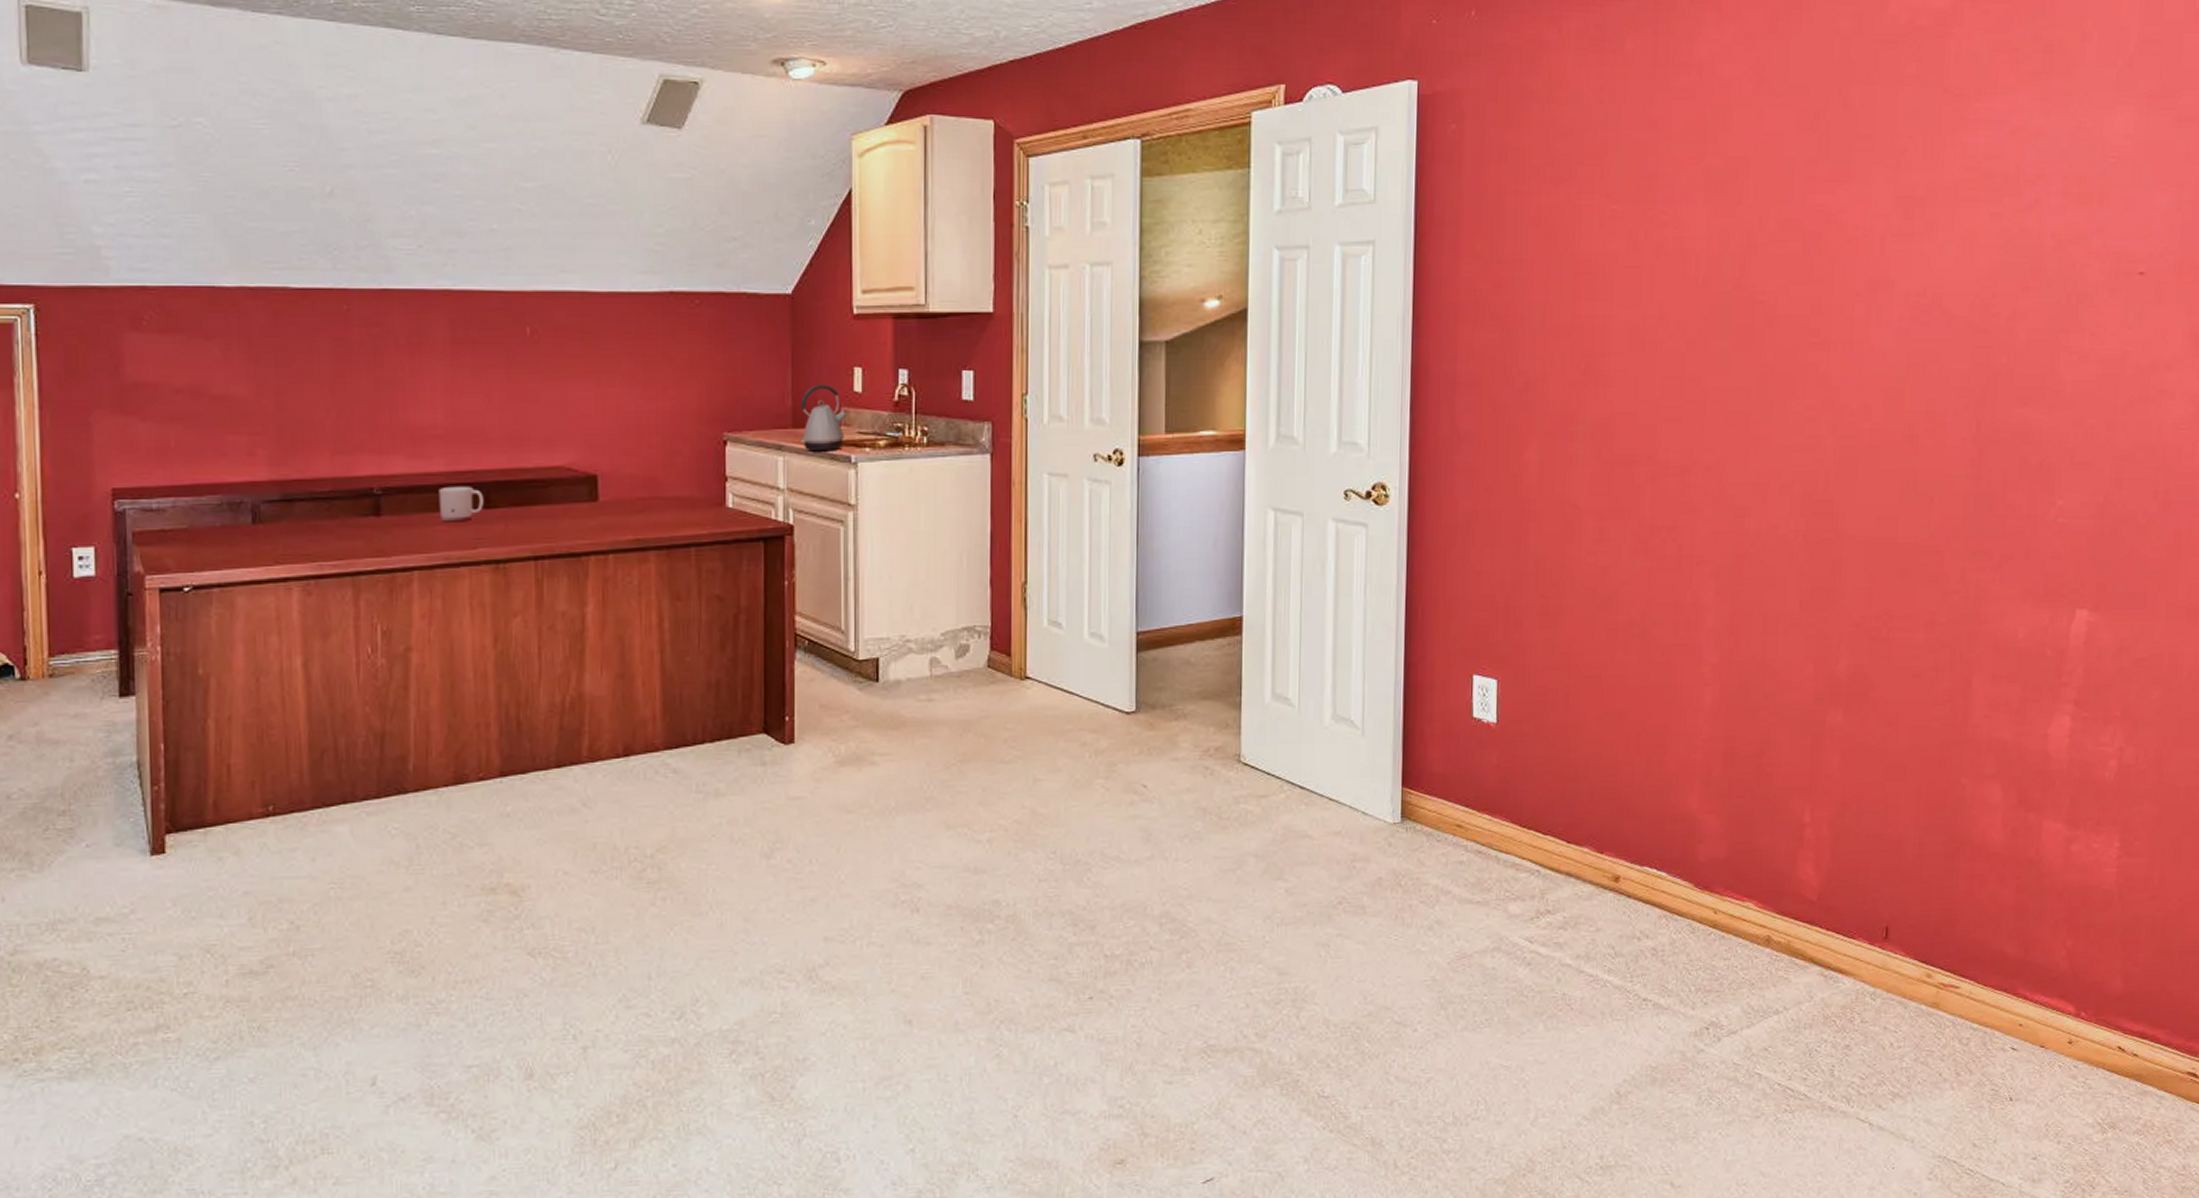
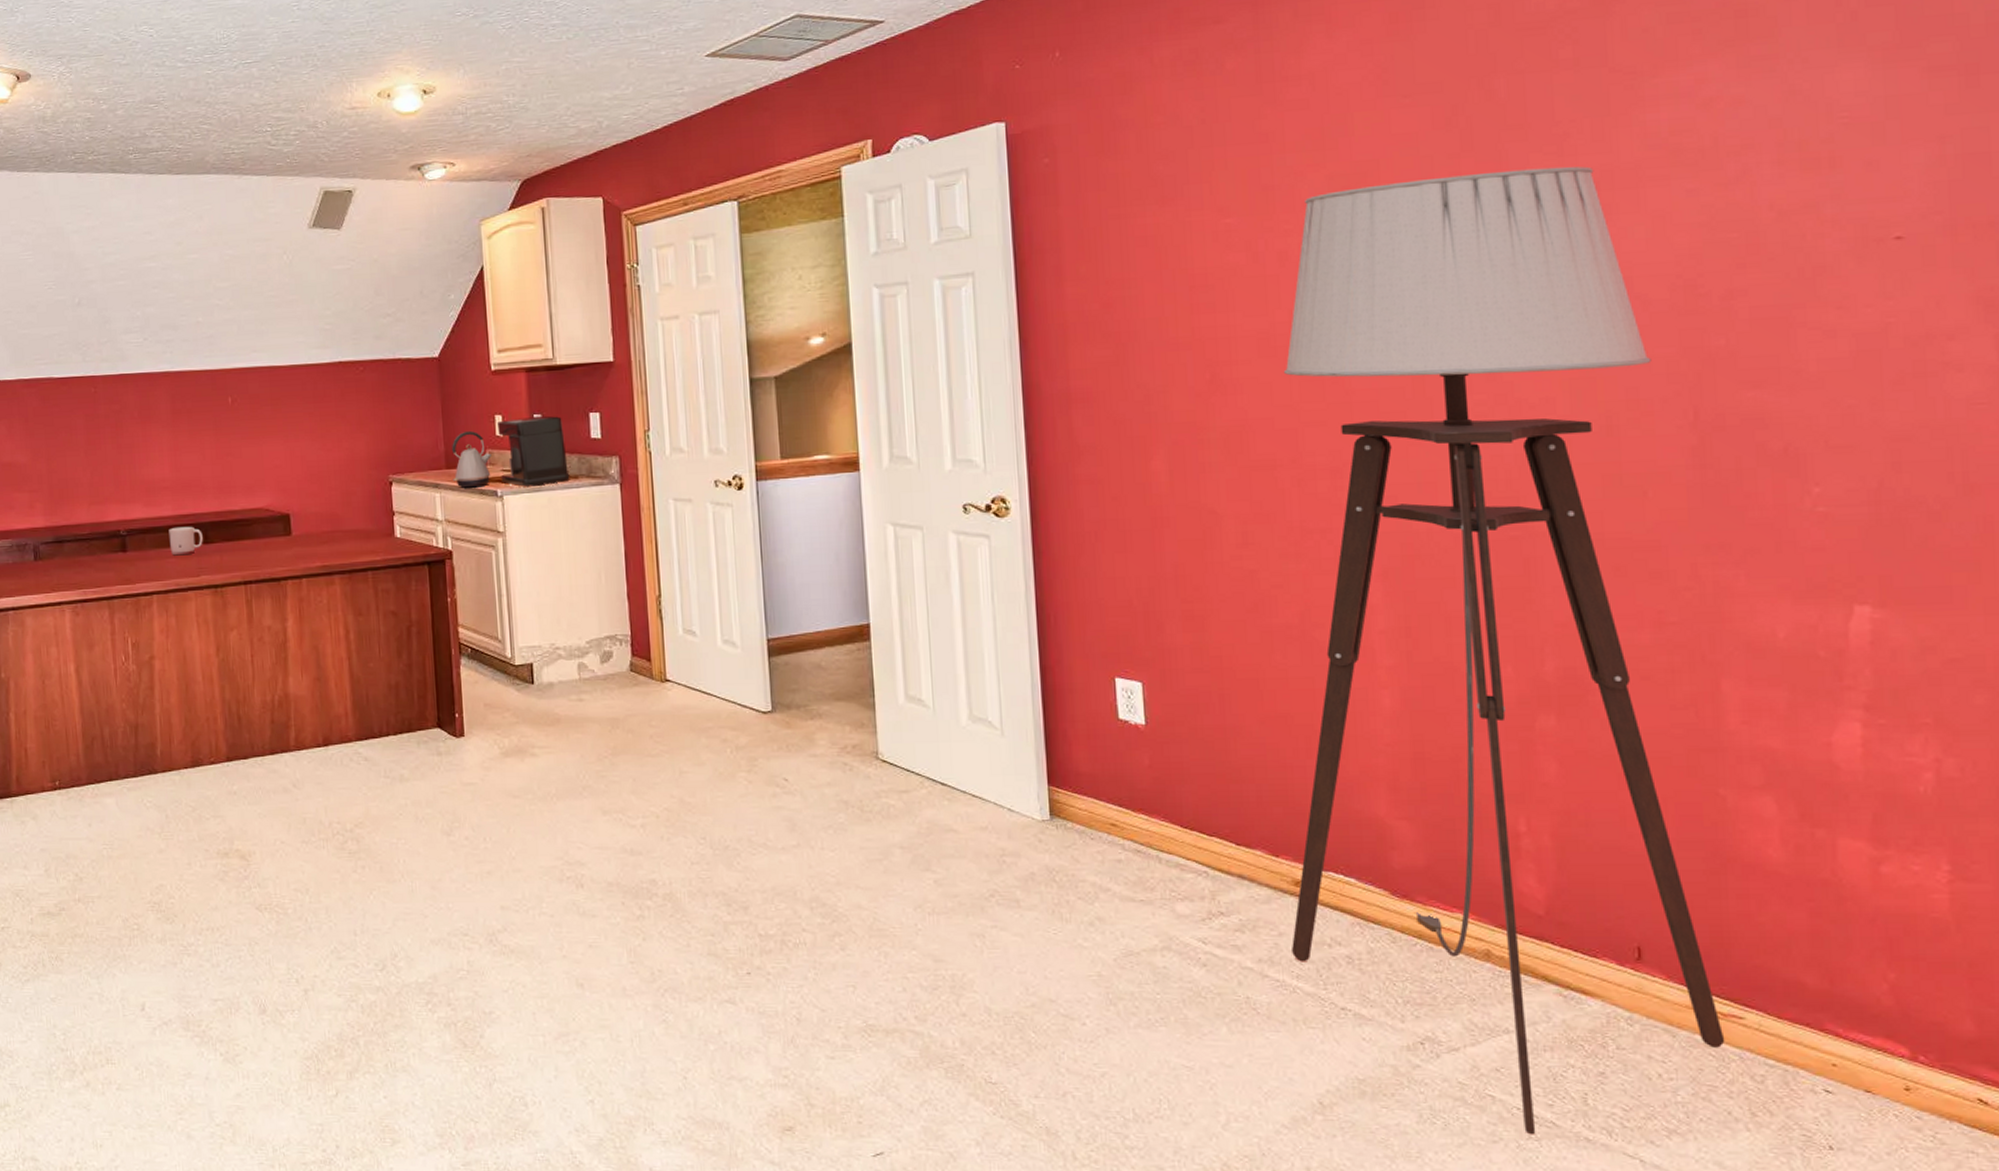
coffee maker: none [856,370,935,453] -> present [498,415,570,487]
floor lamp: none [1606,179,1949,1108] -> present [1283,166,1725,1135]

